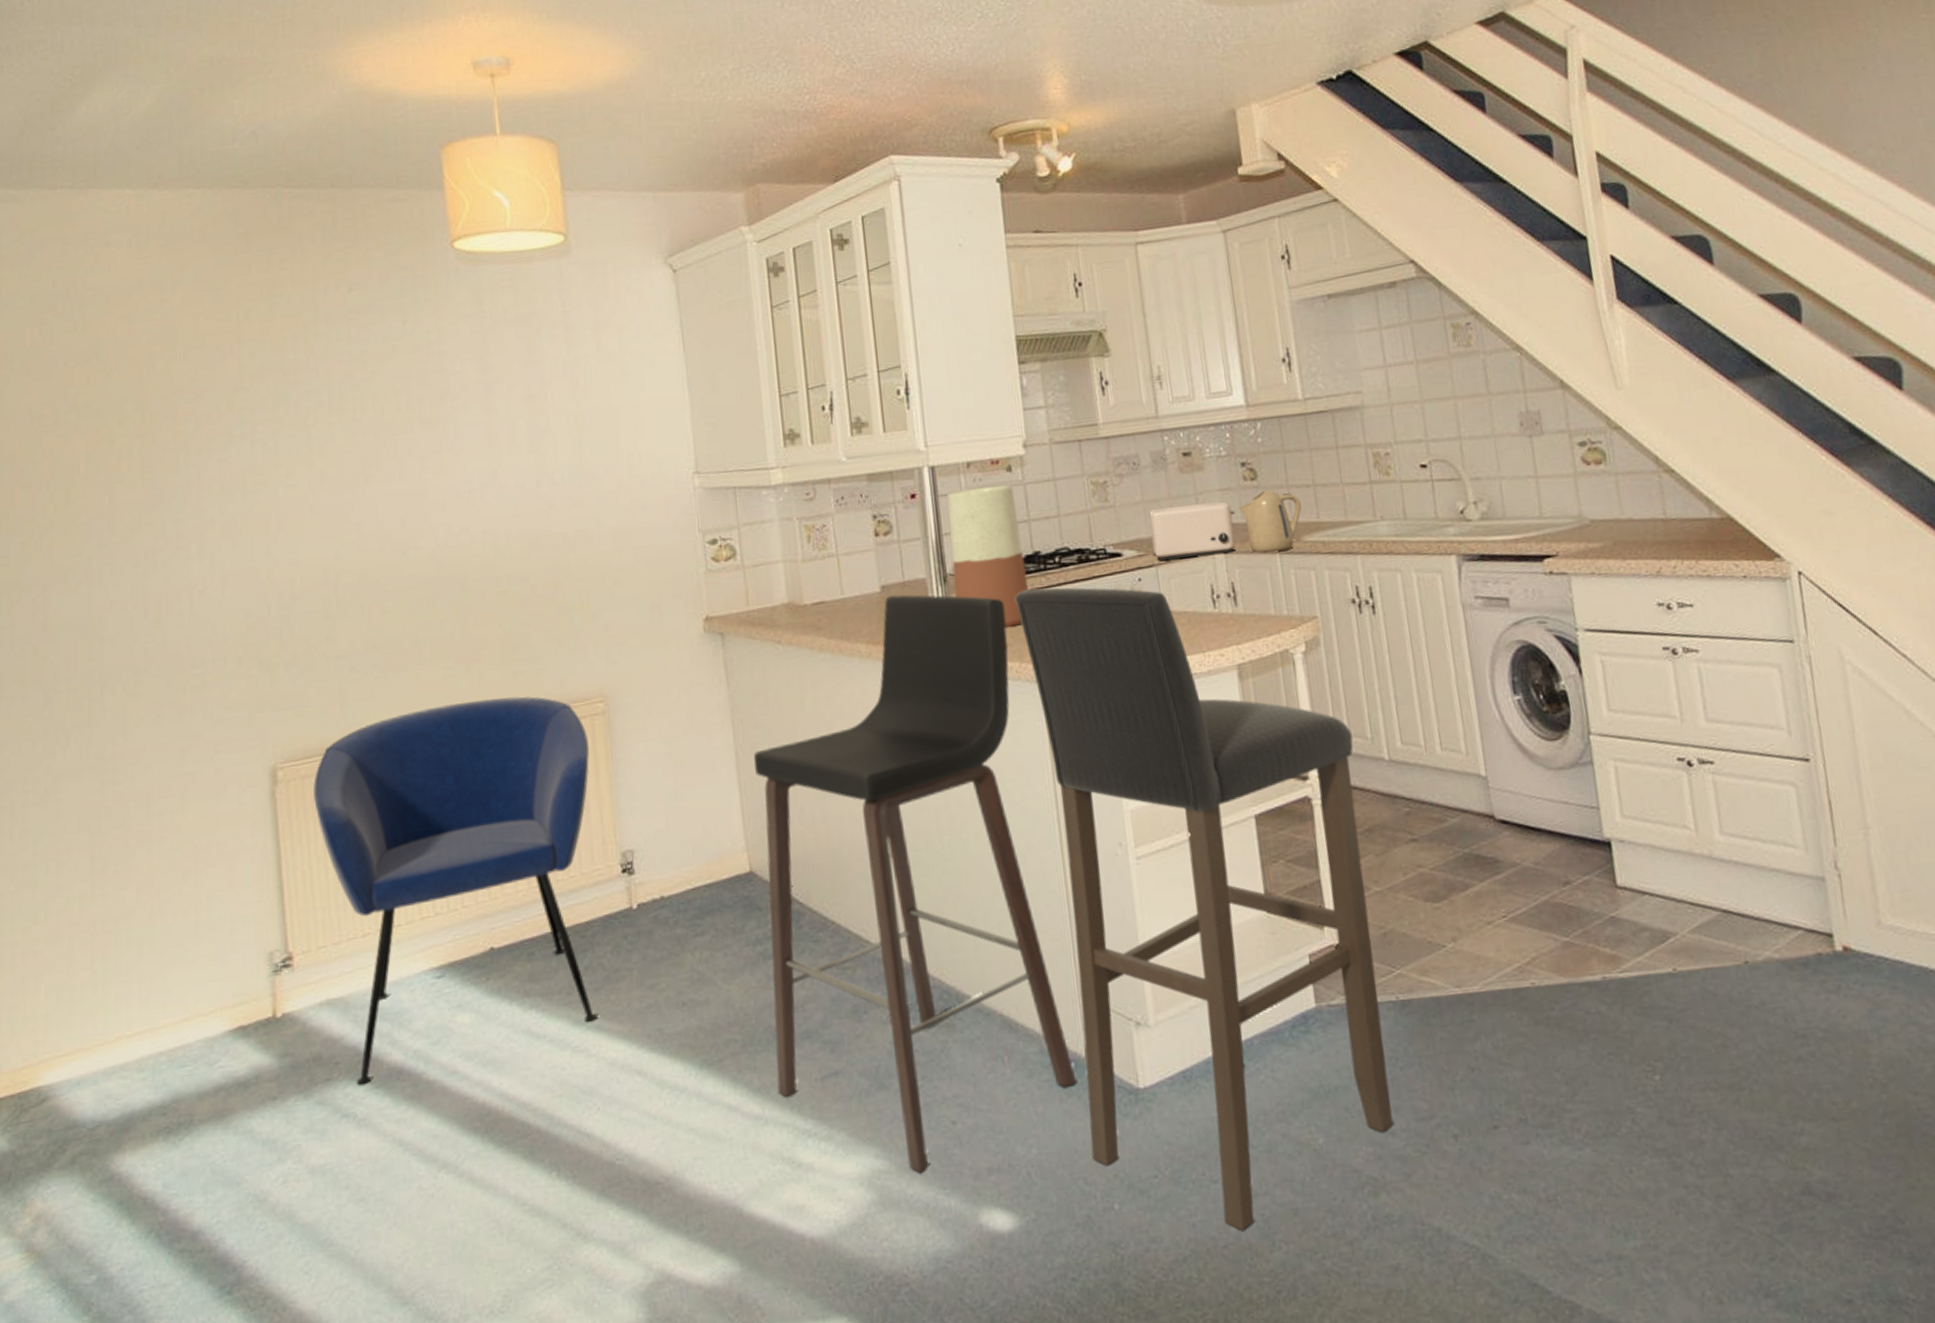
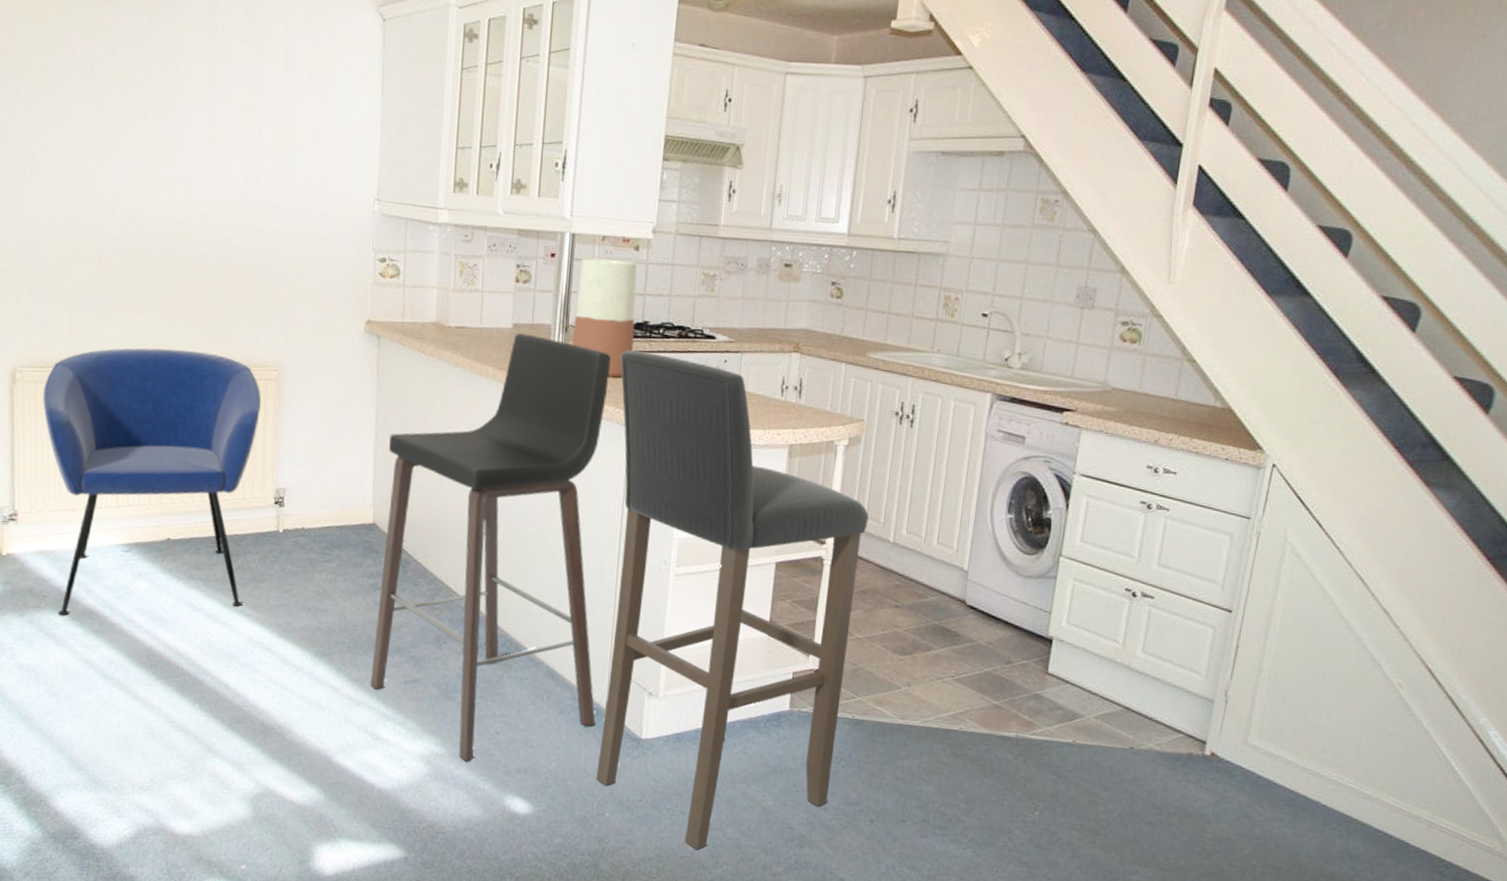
toaster: present [1149,501,1235,562] -> none [741,305,817,356]
kettle: present [1239,489,1302,554] -> none [821,308,874,362]

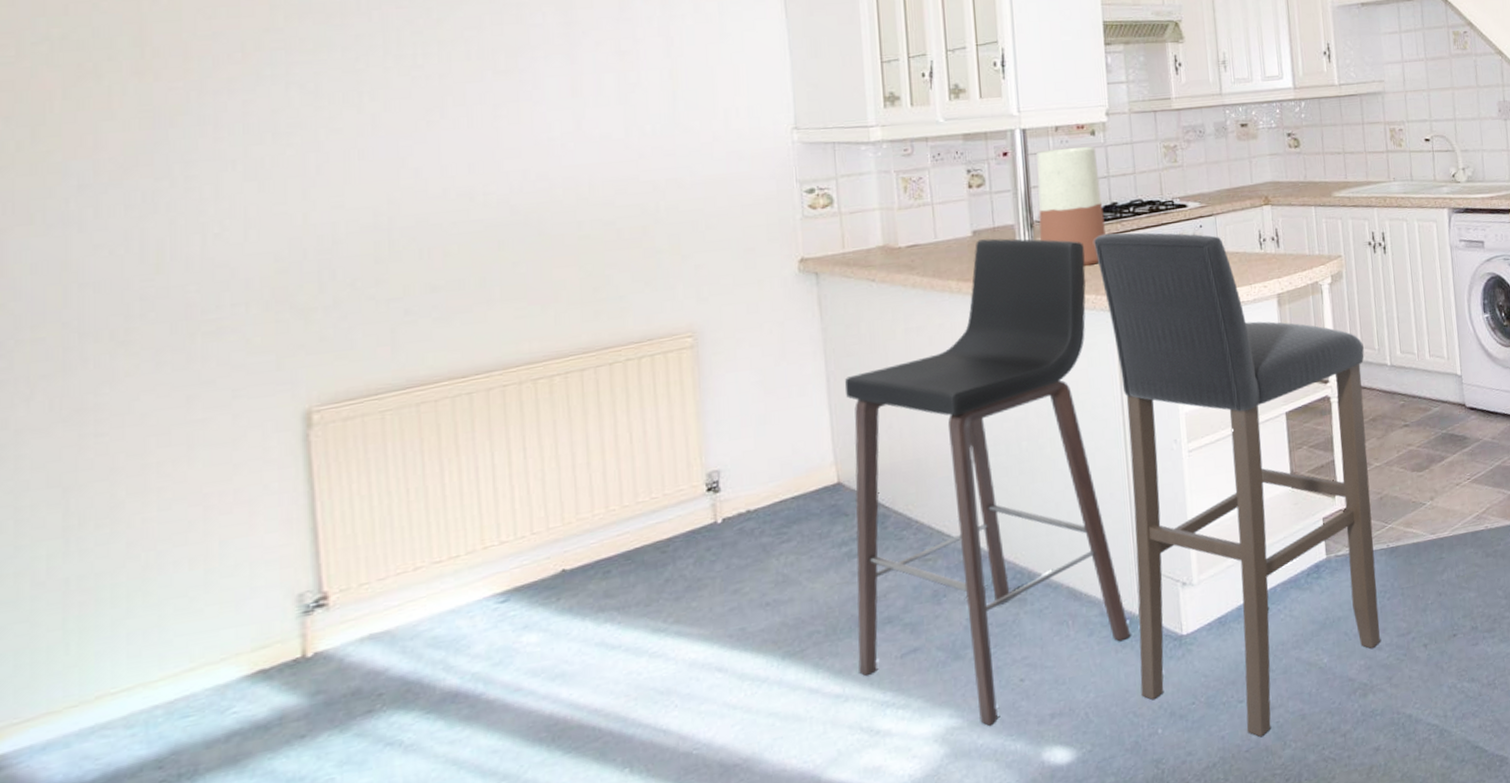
armchair: present [43,348,261,616] -> none [357,334,677,714]

